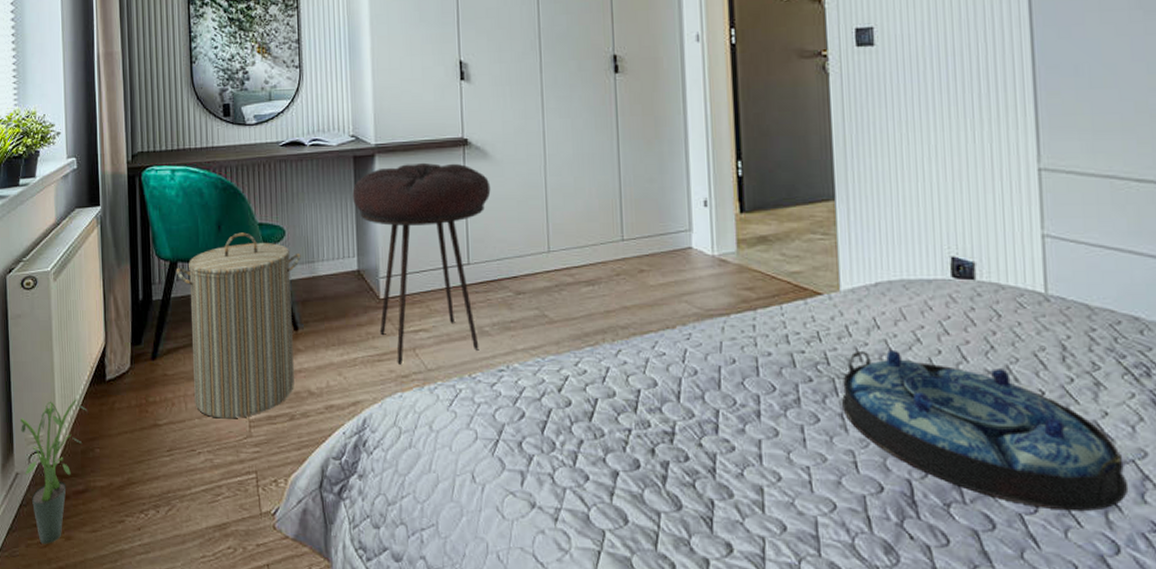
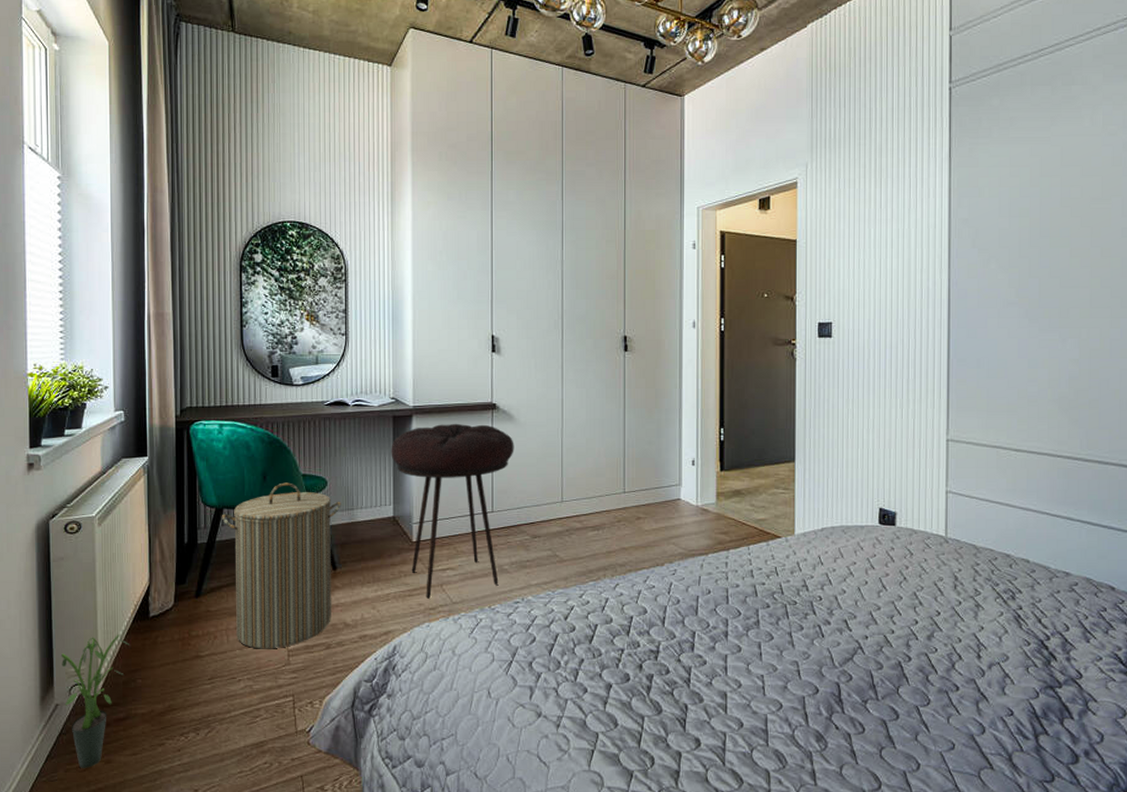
serving tray: present [842,349,1127,512] -> none [791,581,993,703]

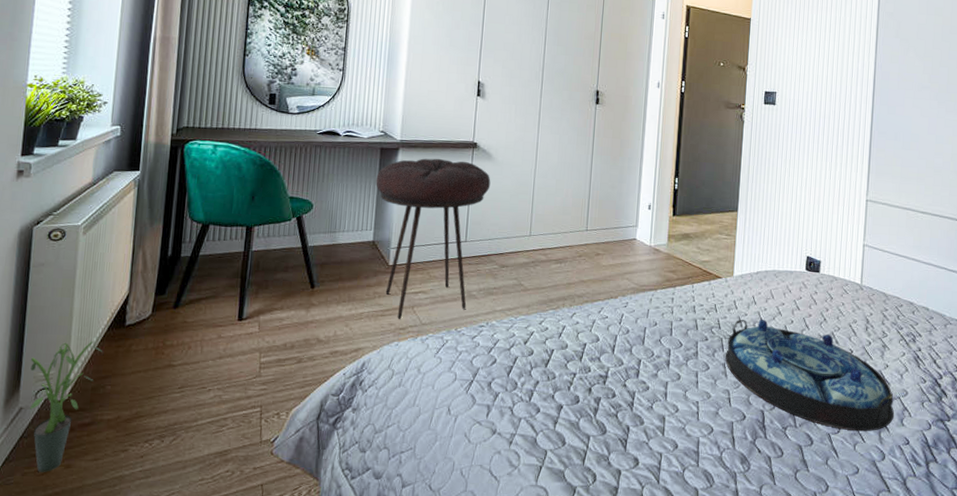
laundry hamper: present [221,482,341,649] -> none [206,203,325,361]
serving tray: none [791,581,993,703] -> present [725,319,894,432]

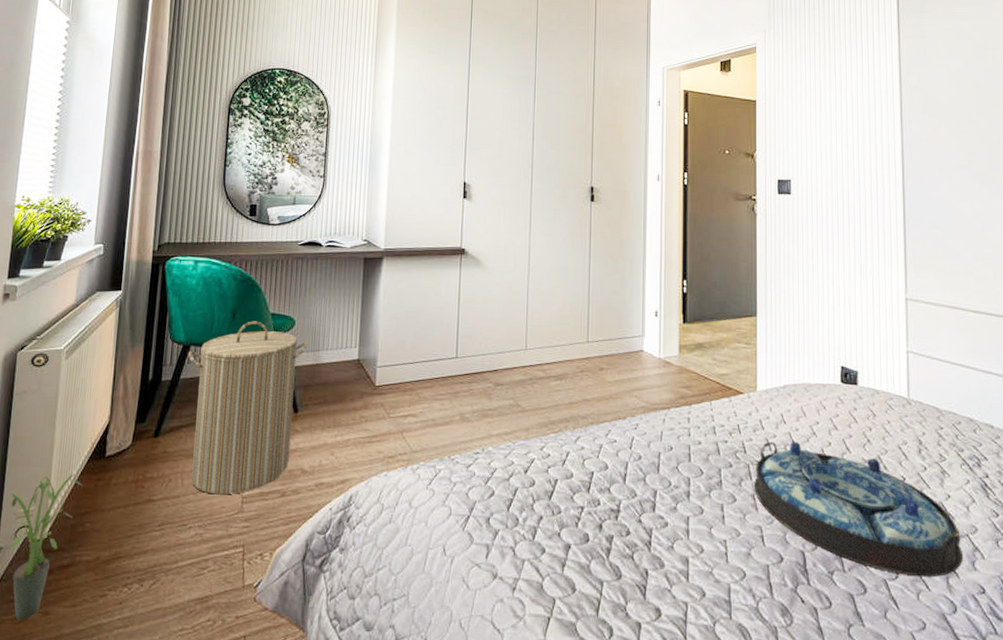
laundry hamper: none [206,203,325,361] -> present [187,321,308,495]
stool: present [376,158,491,319] -> none [360,267,481,446]

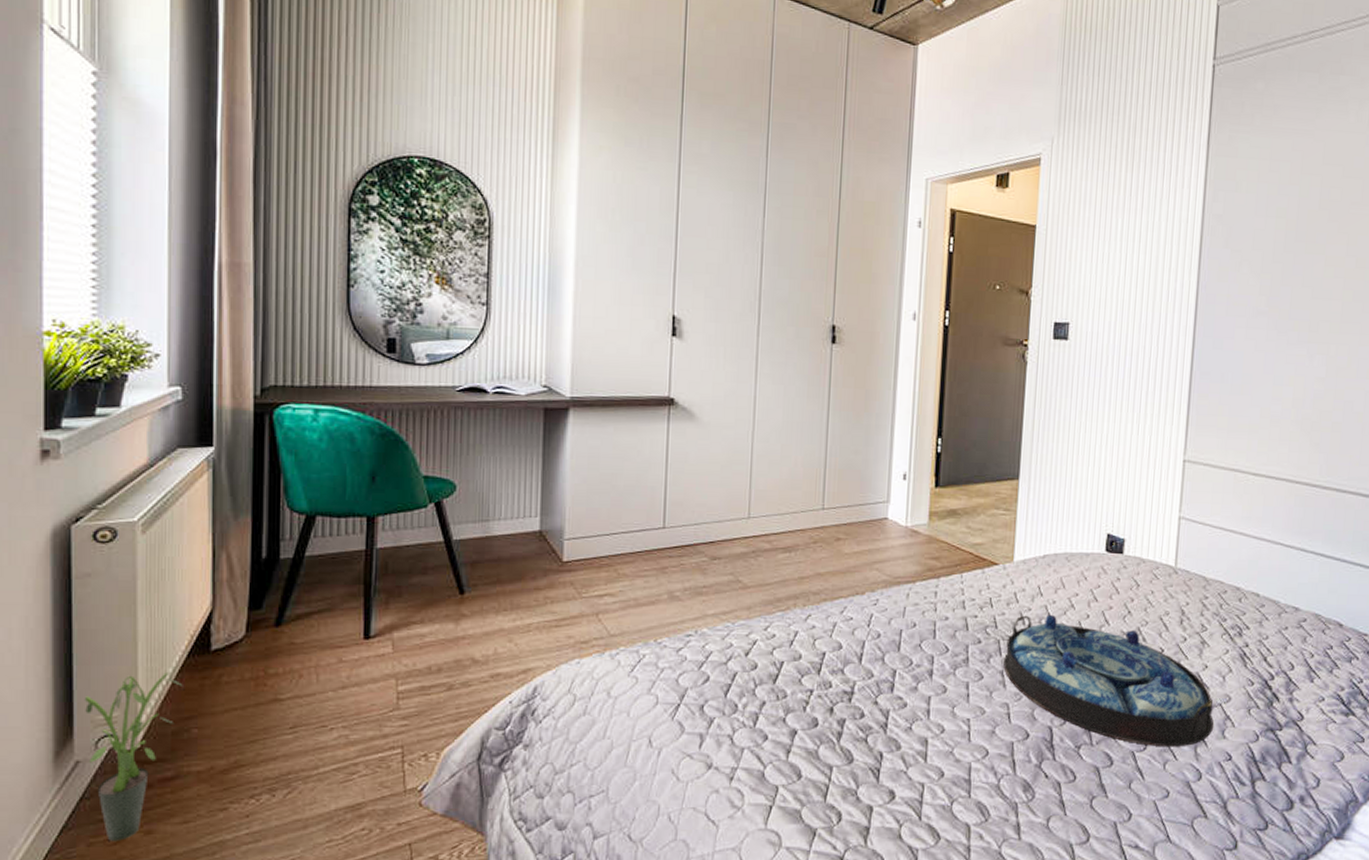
laundry hamper: present [187,321,308,495] -> none [313,485,474,691]

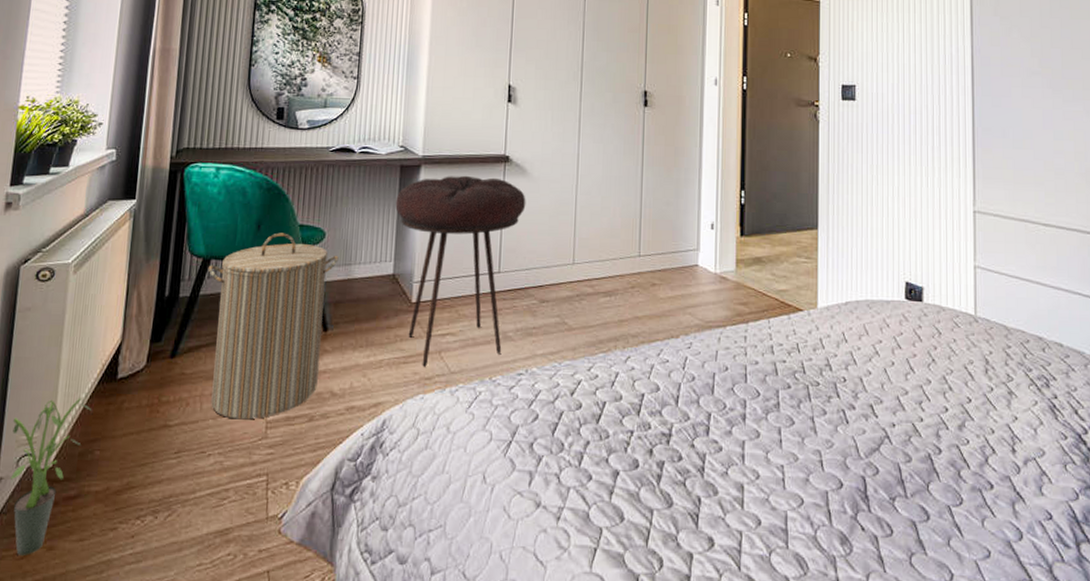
laundry hamper: none [313,485,474,691] -> present [207,232,339,420]
stool: none [540,420,695,630] -> present [395,175,526,367]
serving tray: present [1003,614,1214,747] -> none [814,360,1029,503]

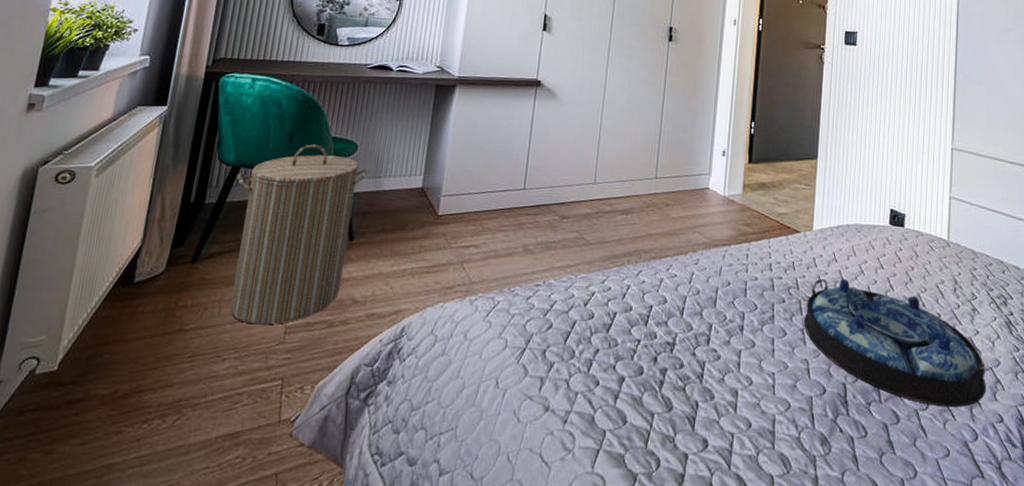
potted plant: present [10,398,92,555] -> none [10,301,105,460]
stool: present [395,175,526,367] -> none [428,96,554,277]
serving tray: none [814,360,1029,503] -> present [804,278,986,408]

